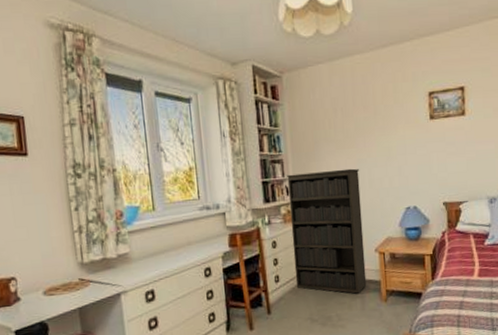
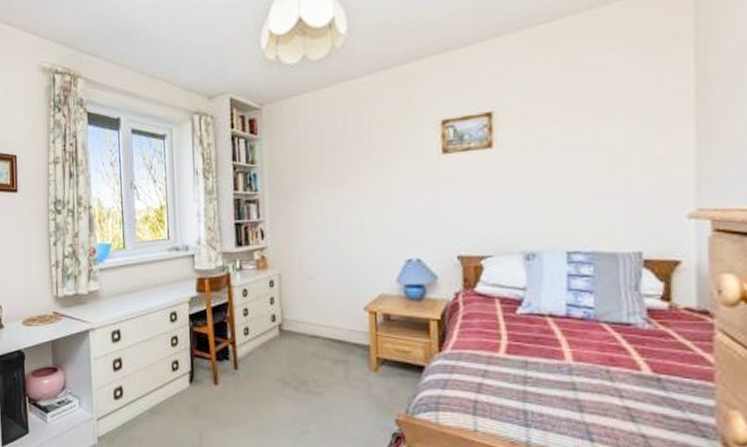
bookshelf: present [287,168,367,294] -> none [262,211,352,358]

